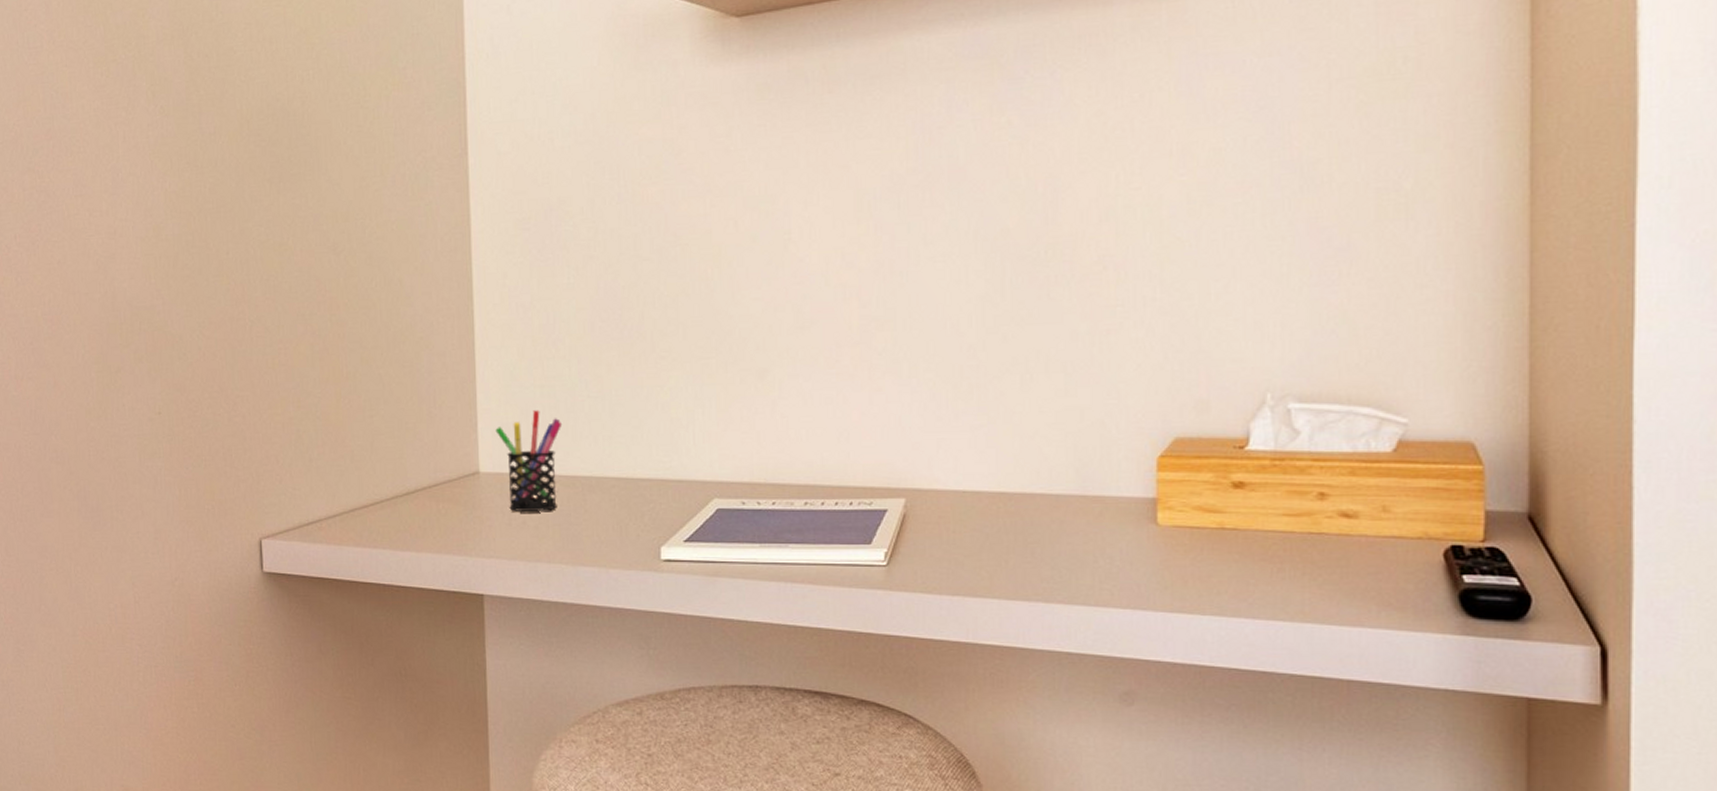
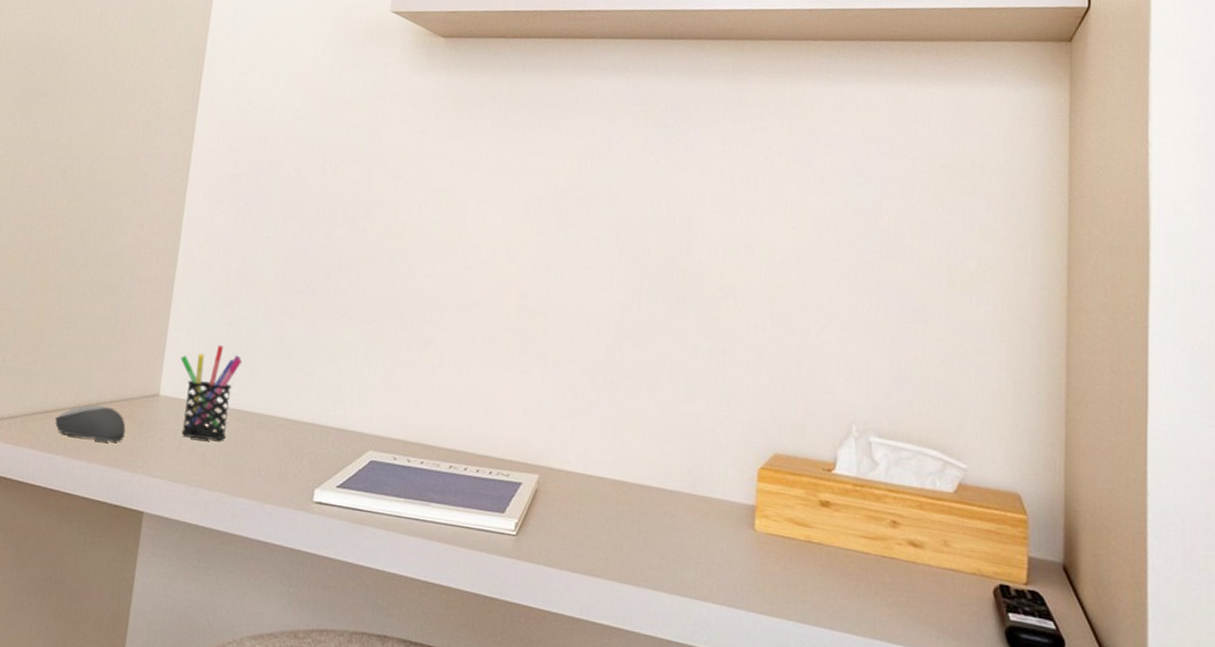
computer mouse: none [375,492,450,528] -> present [55,404,126,442]

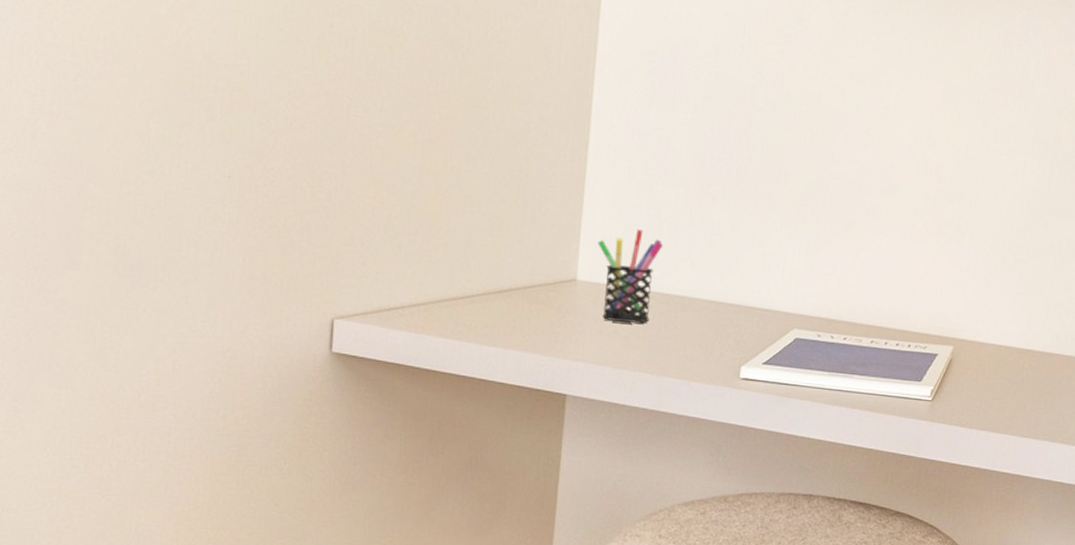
computer mouse: present [55,404,126,442] -> none [463,291,542,328]

